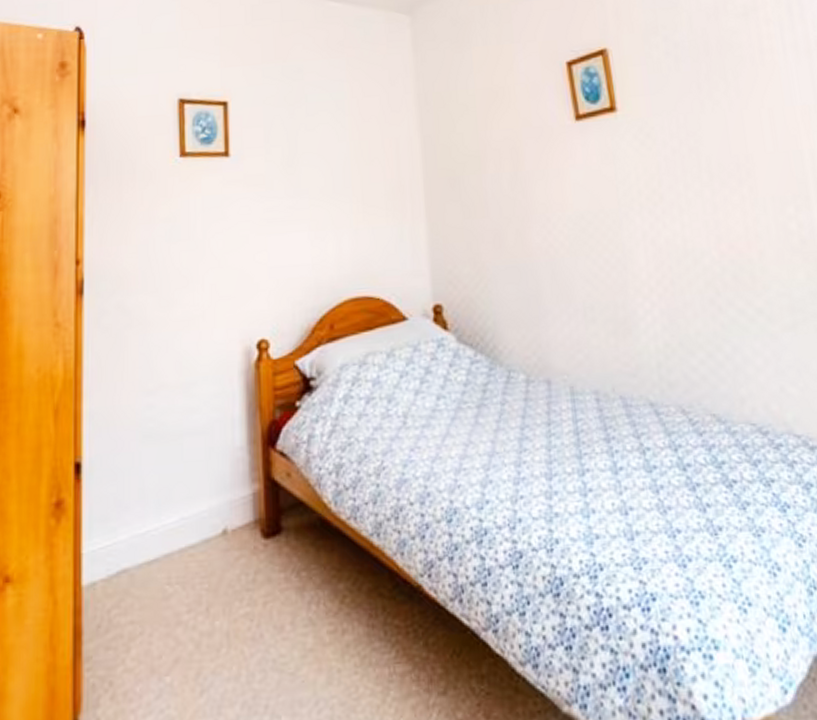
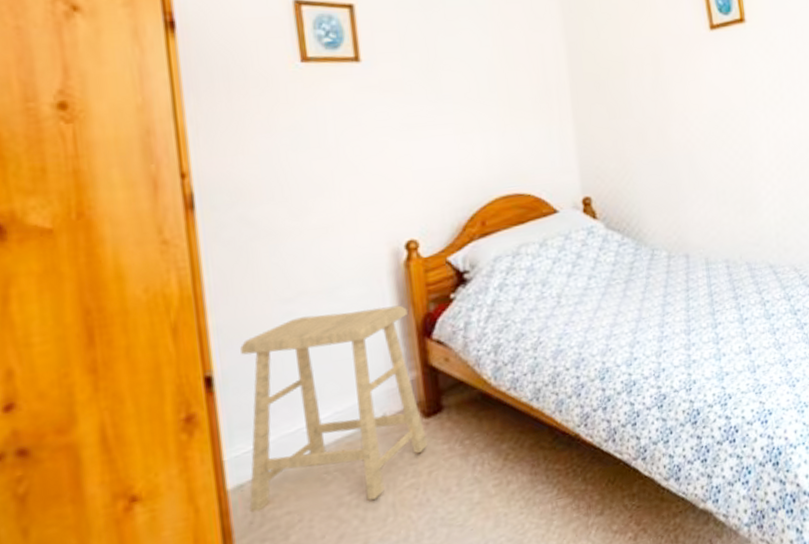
stool: none [99,408,266,624] -> present [240,305,429,513]

